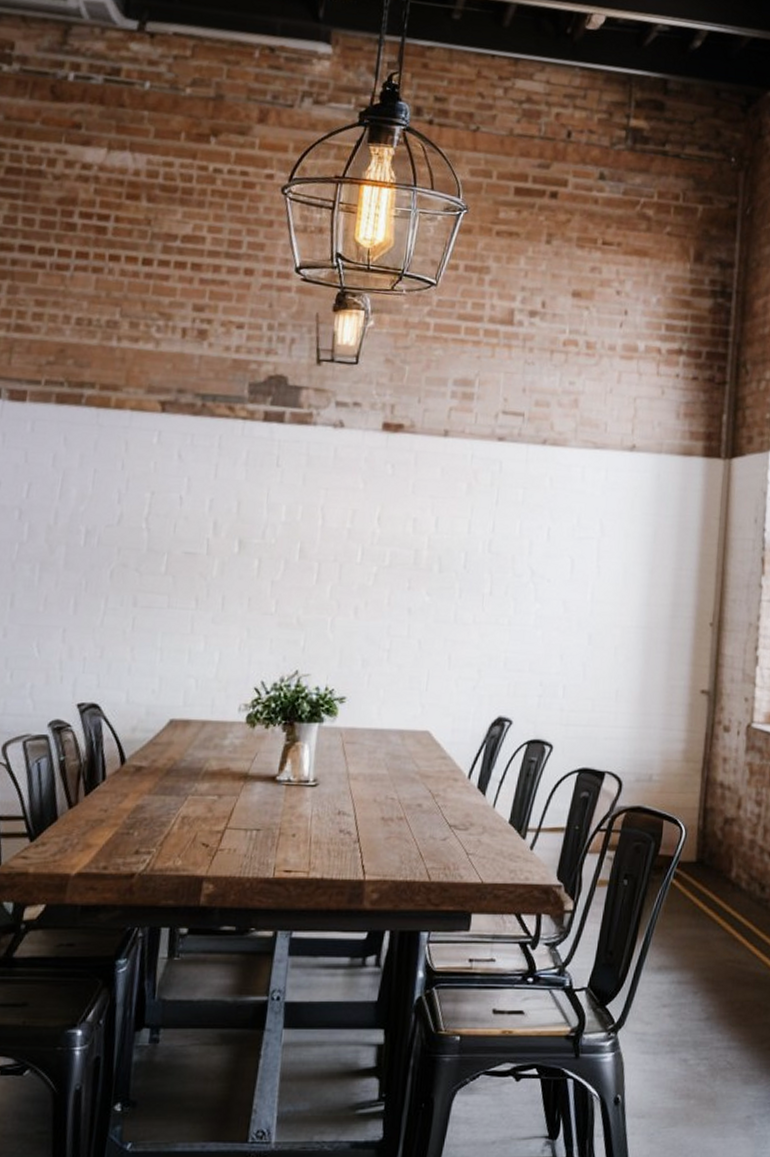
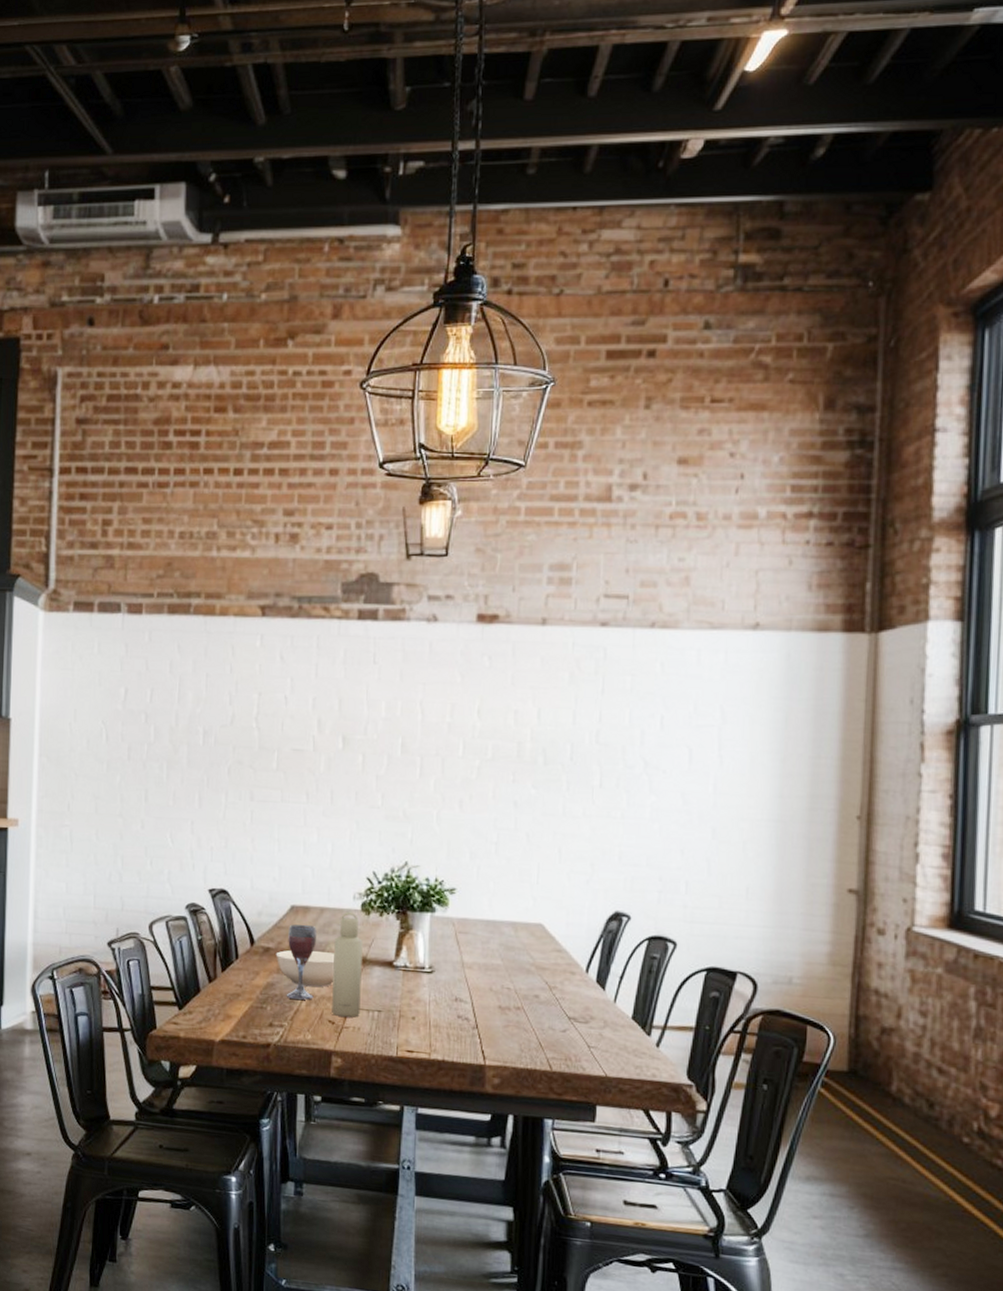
bowl: none [148,767,215,808] -> present [275,950,335,987]
cup: none [156,739,197,822] -> present [286,924,317,1000]
bottle: none [206,724,246,838] -> present [332,911,363,1017]

